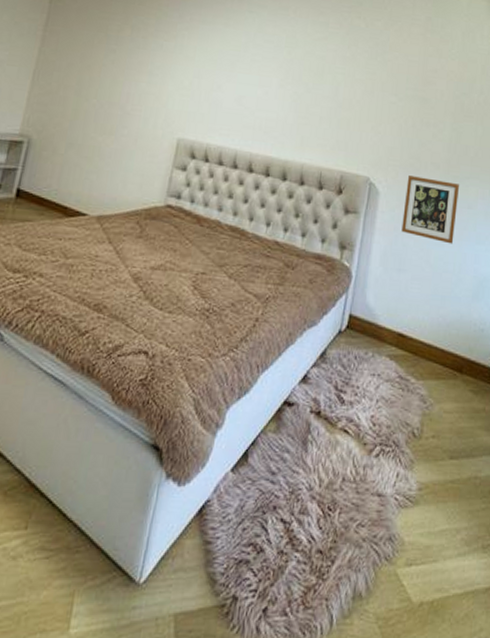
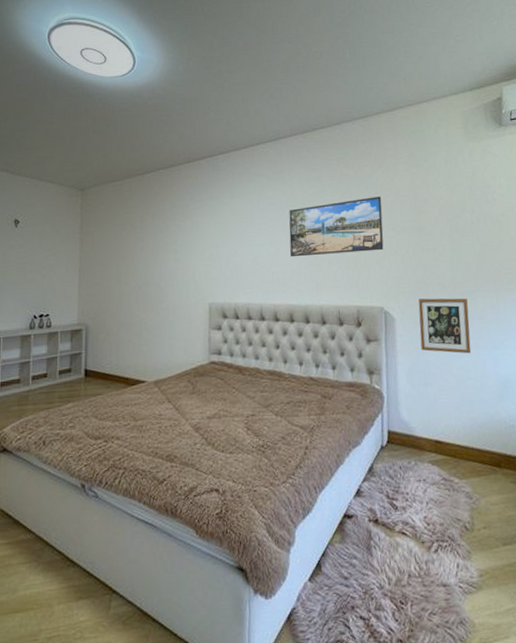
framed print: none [279,51,389,116] -> present [289,196,384,257]

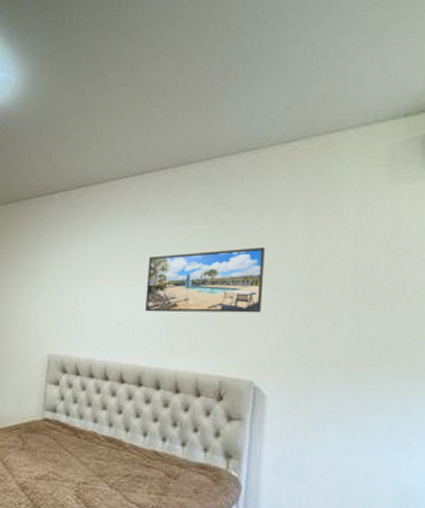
picture frame: present [418,298,471,354] -> none [296,376,366,451]

